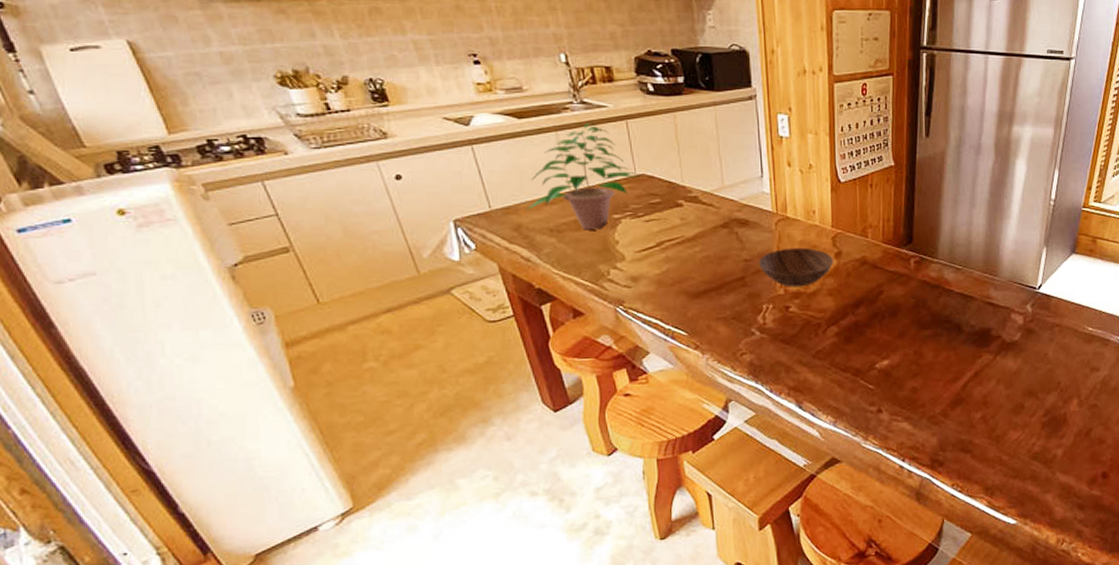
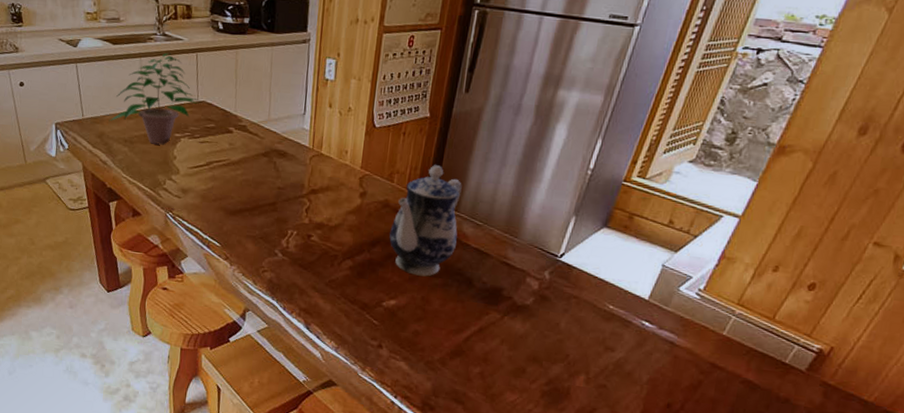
bowl: present [759,247,833,287] -> none [290,182,358,220]
teapot: none [872,214,940,331] -> present [389,165,462,277]

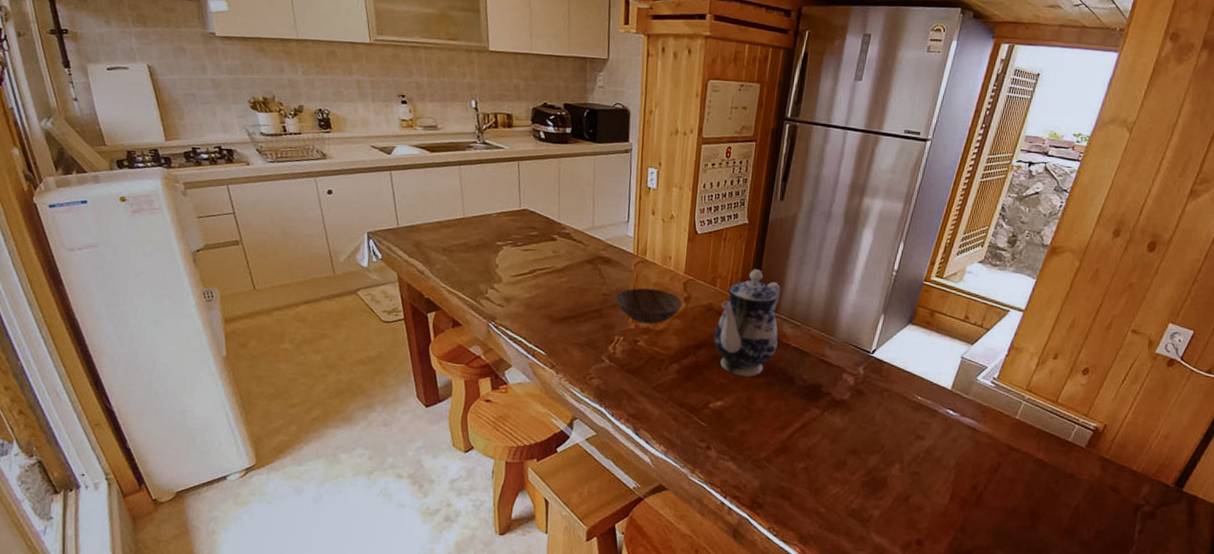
potted plant: present [109,52,200,145] -> none [426,160,523,254]
bowl: none [290,182,358,220] -> present [616,288,682,325]

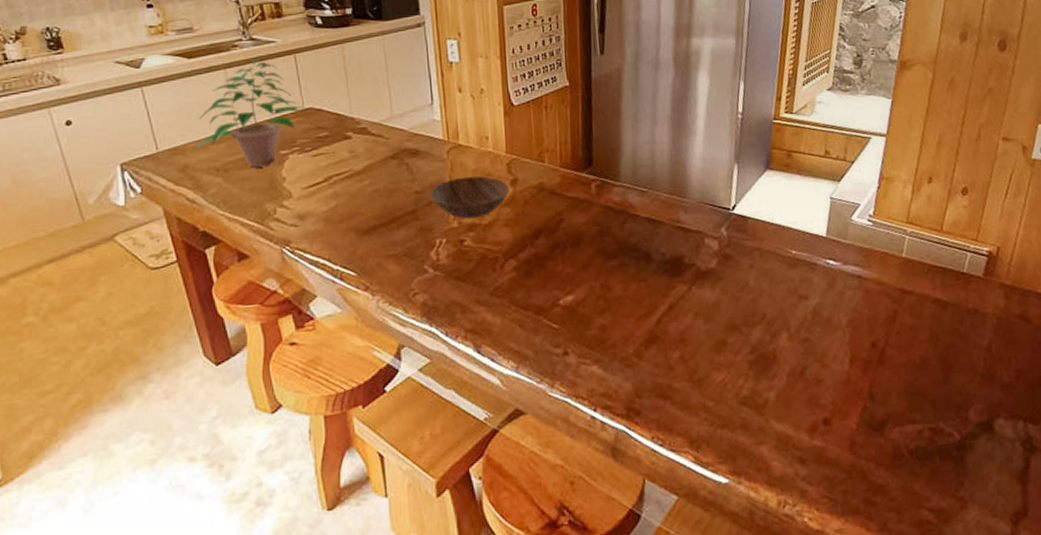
potted plant: none [426,160,523,254] -> present [192,58,307,168]
teapot: present [714,269,781,377] -> none [551,135,625,262]

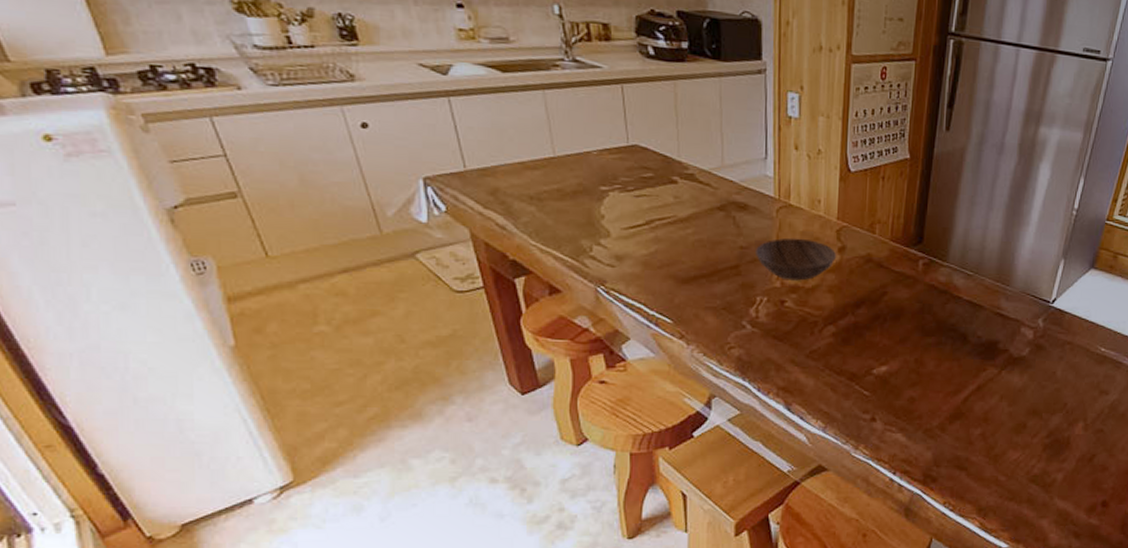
potted plant: present [192,58,307,168] -> none [504,83,632,202]

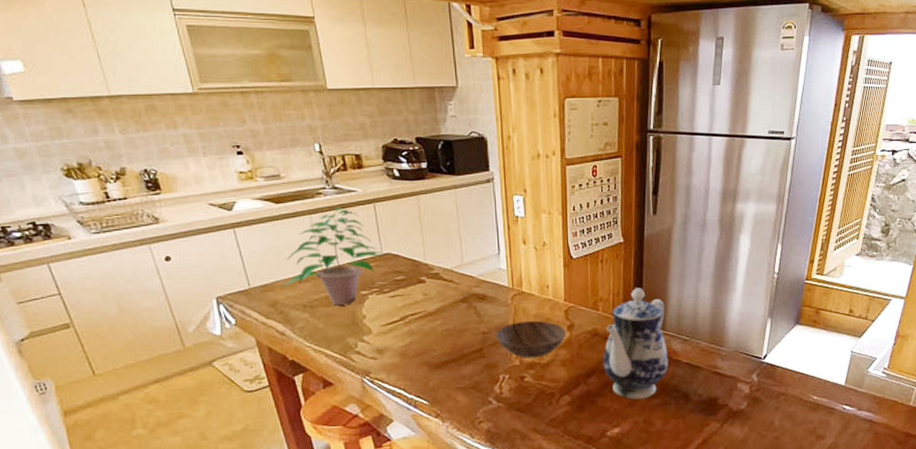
potted plant: none [504,83,632,202] -> present [281,206,385,306]
teapot: none [875,212,949,336] -> present [603,288,668,399]

